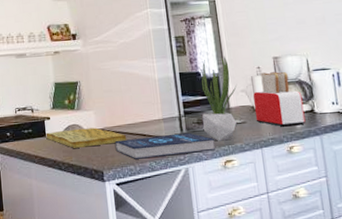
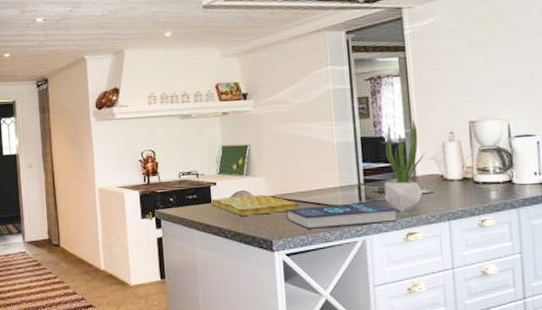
toaster: present [253,72,306,127] -> none [443,137,502,198]

